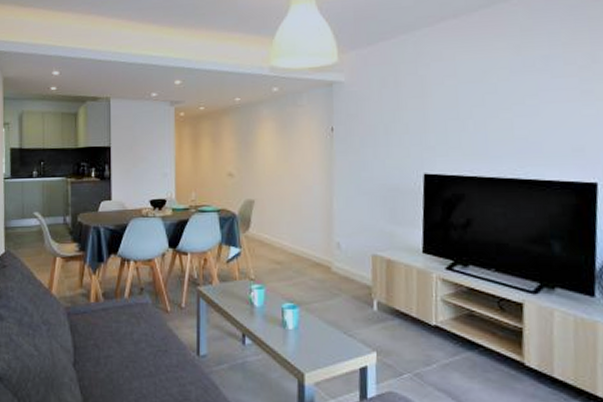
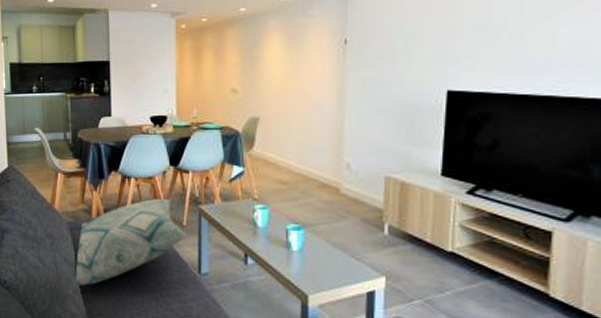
decorative pillow: none [72,281,185,373] -> present [75,199,186,286]

